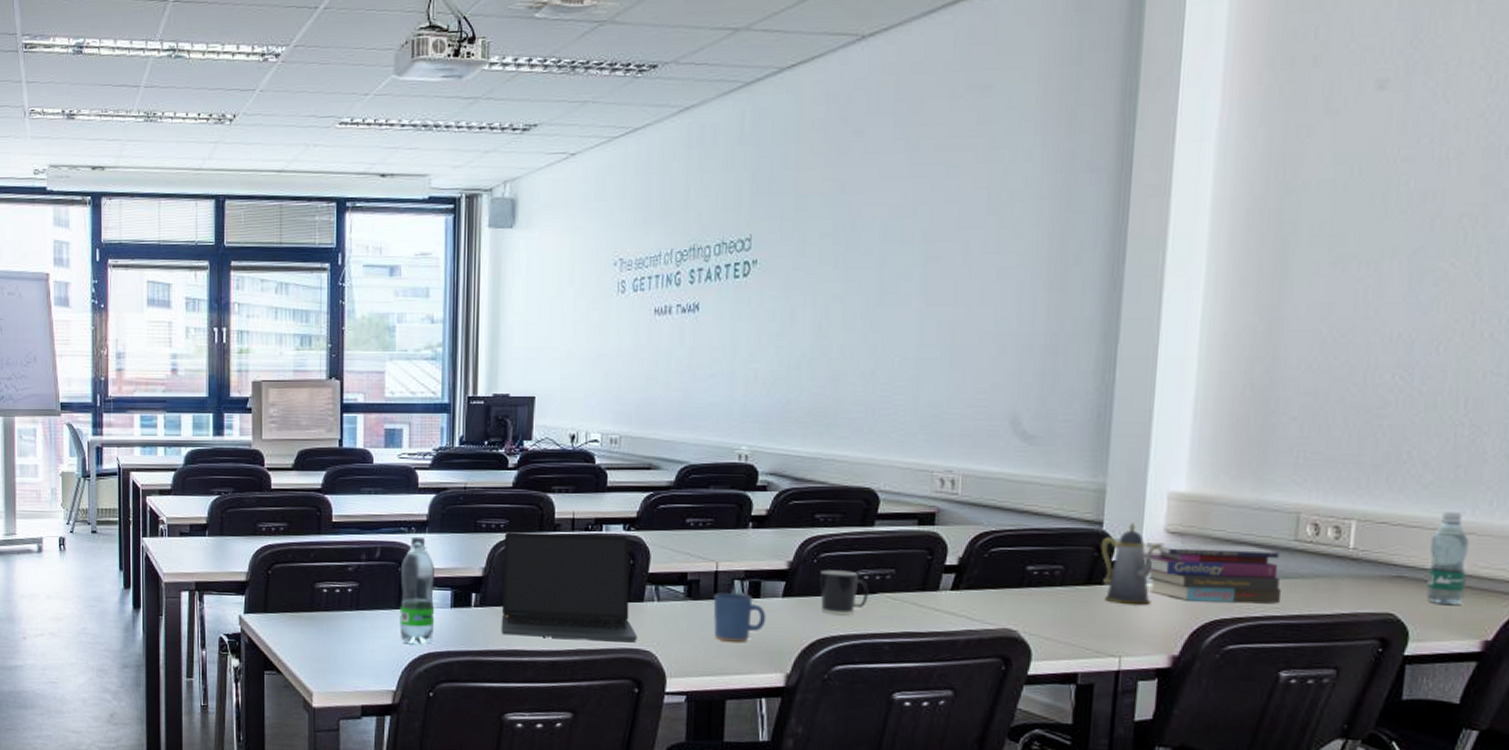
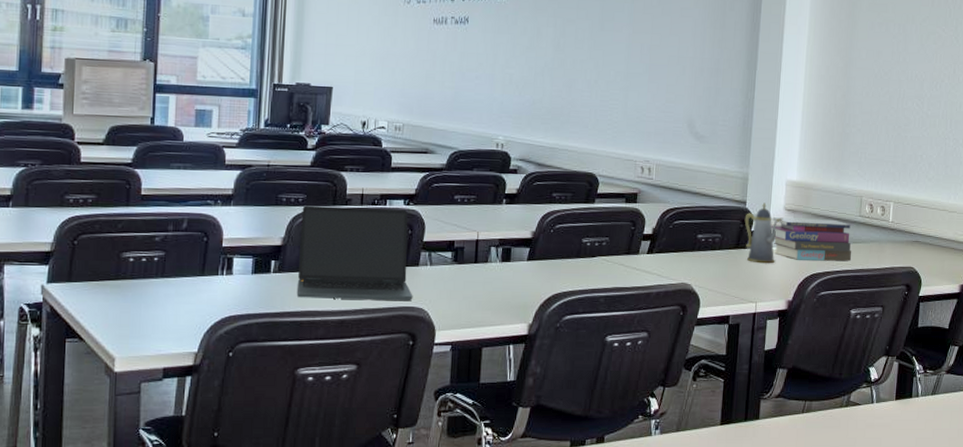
bottle: present [399,536,435,645] -> none [203,209,239,309]
mug: present [713,593,767,642] -> none [473,258,515,299]
mug: present [820,570,869,616] -> none [555,238,590,275]
bottle: present [1426,512,1470,606] -> none [931,197,953,261]

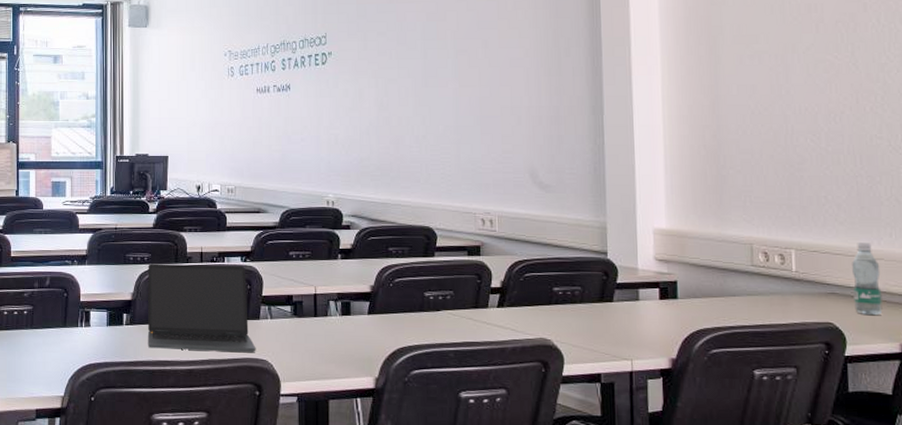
coffee pot: present [744,203,784,264] -> none [607,253,655,319]
books: present [771,217,852,262] -> none [640,268,748,316]
bottle: none [931,197,953,261] -> present [852,243,883,316]

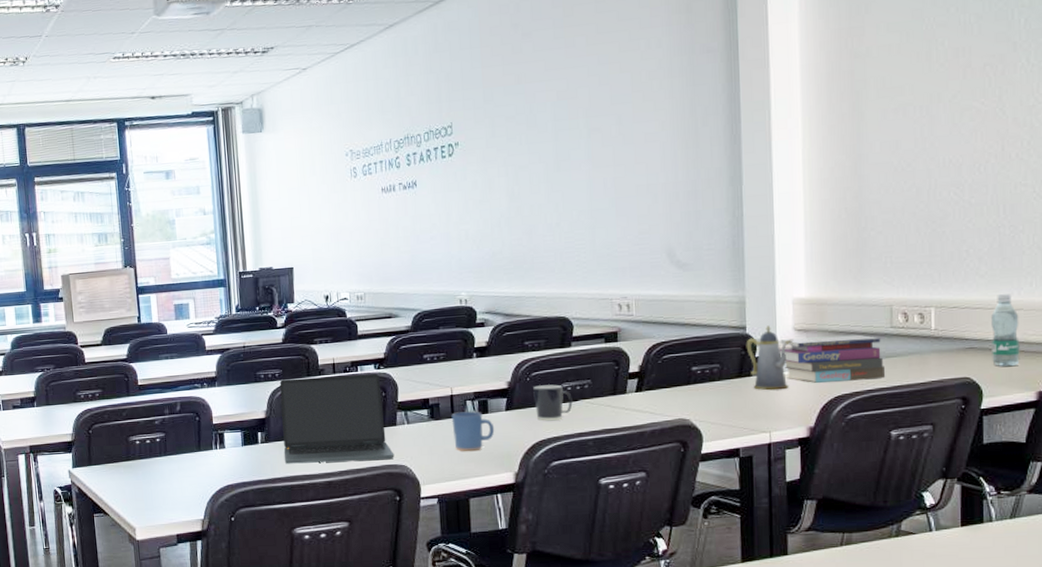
mug: none [314,311,357,352] -> present [451,411,495,451]
mug: none [396,292,435,329] -> present [533,384,573,421]
coffee pot: none [607,253,655,319] -> present [746,325,794,391]
books: none [640,268,748,316] -> present [779,334,886,383]

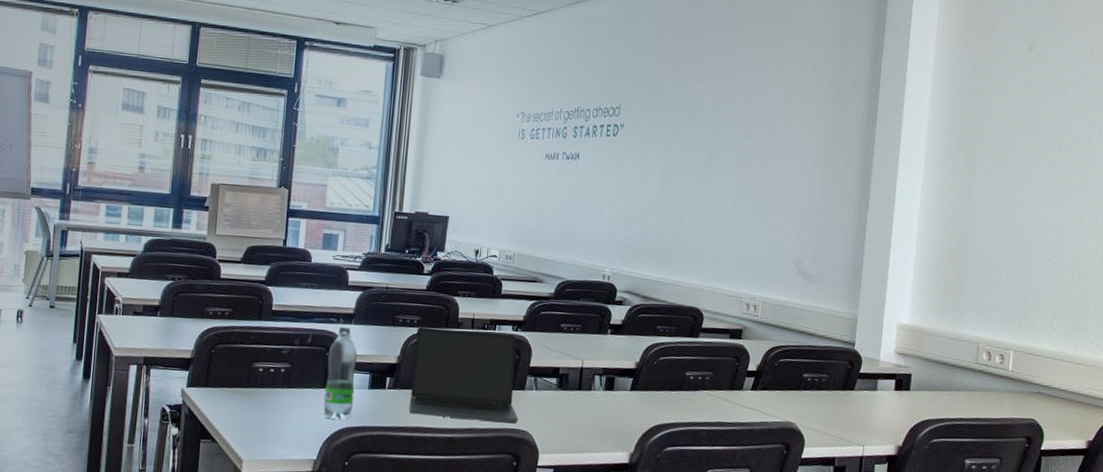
bottle: none [198,390,230,480] -> present [323,326,357,421]
mug: present [451,411,495,451] -> none [577,385,618,426]
mug: present [533,384,573,421] -> none [658,370,693,407]
coffee pot: present [746,325,794,391] -> none [852,345,894,408]
books: present [779,334,886,383] -> none [880,360,968,410]
bottle: present [991,294,1020,367] -> none [1054,348,1080,415]

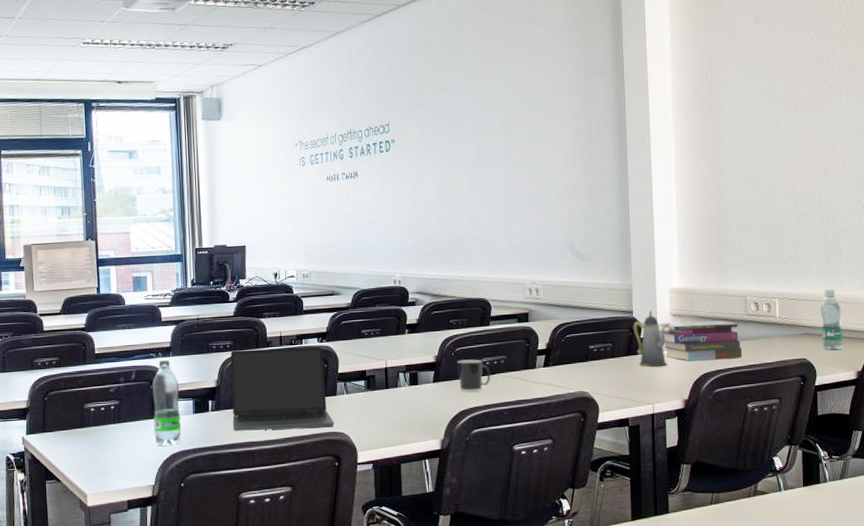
mug: none [658,370,693,407] -> present [457,359,491,393]
coffee pot: none [852,345,894,408] -> present [633,310,671,368]
books: none [880,360,968,410] -> present [659,320,743,361]
bottle: none [1054,348,1080,415] -> present [821,289,843,350]

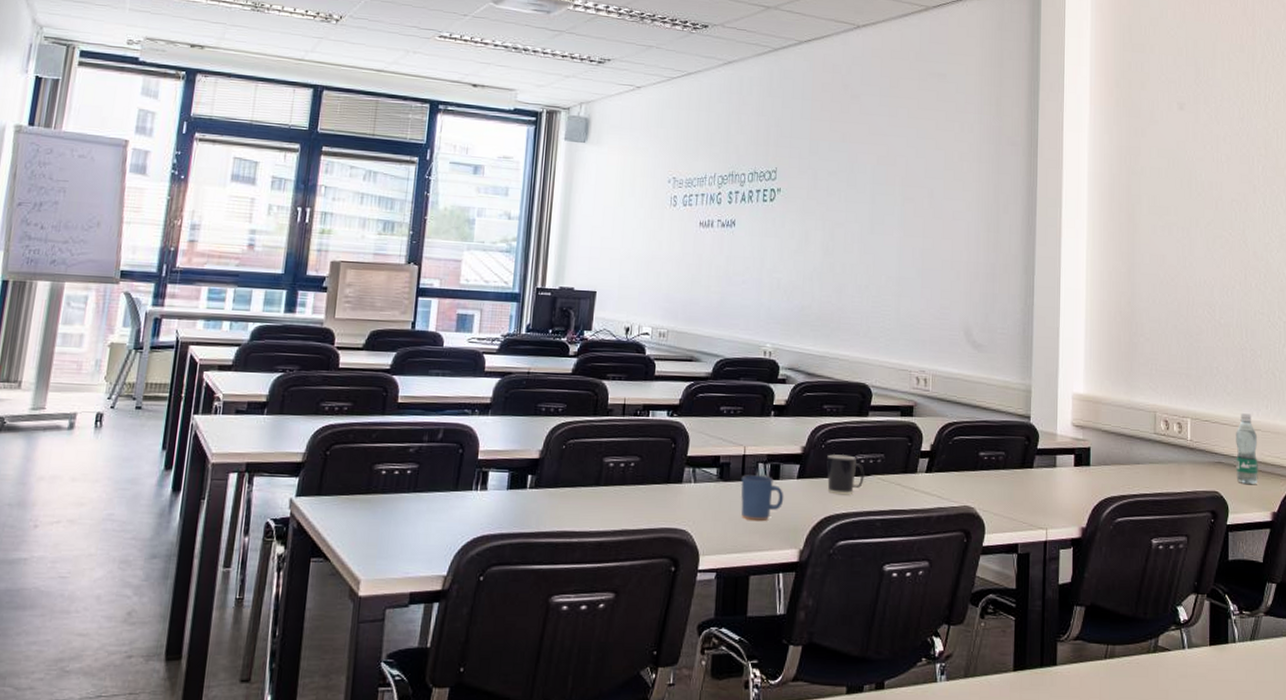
bottle: present [152,360,182,447] -> none [455,418,495,528]
laptop: present [230,346,334,431] -> none [553,416,676,521]
mug: none [385,383,424,420] -> present [740,475,784,521]
coffee pot: present [633,310,671,368] -> none [1029,417,1072,486]
books: present [659,320,743,361] -> none [1058,434,1149,484]

